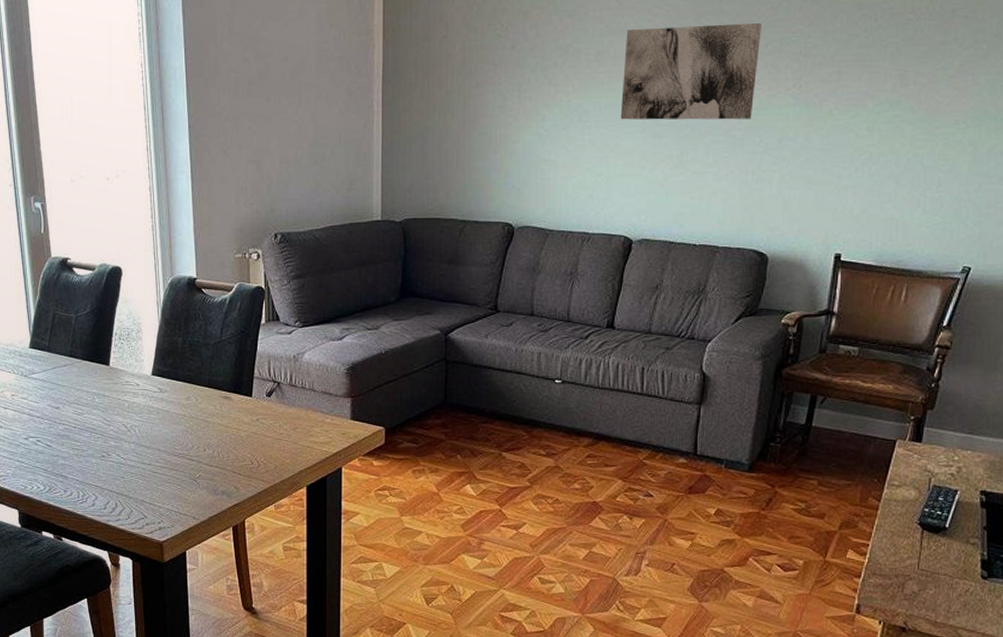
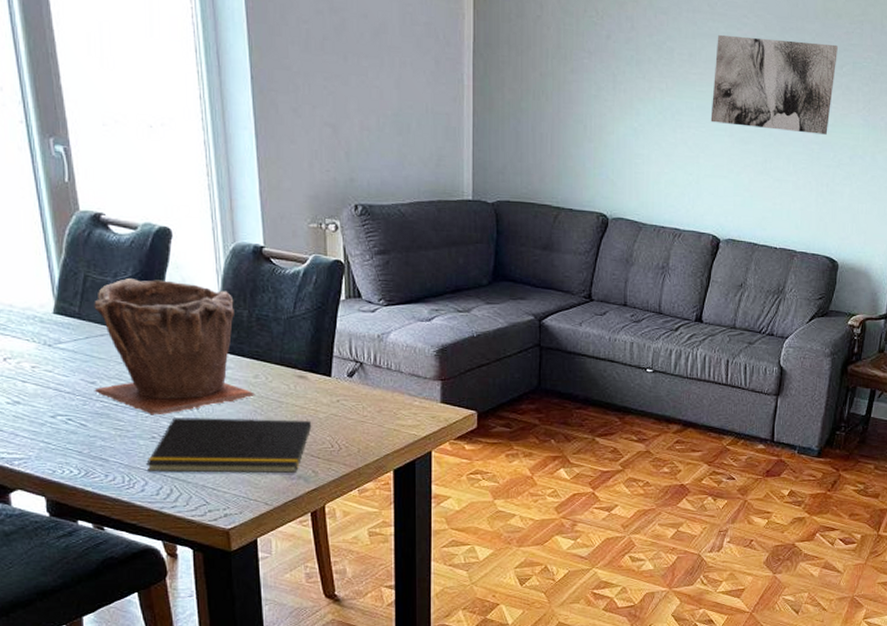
plant pot: none [58,314,187,436] -> present [94,278,256,416]
notepad: none [97,438,235,489] -> present [146,417,312,473]

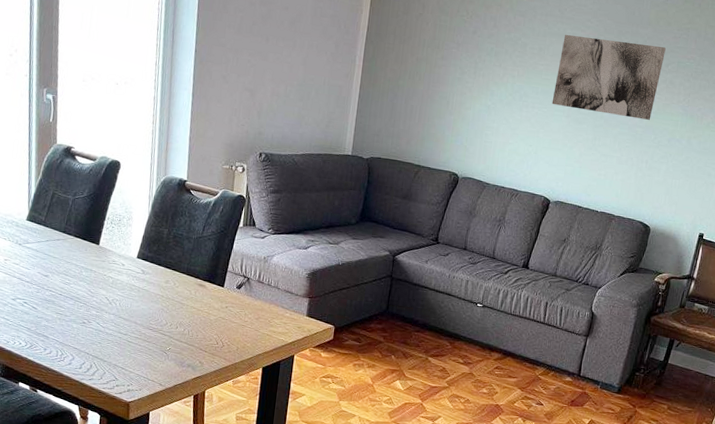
plant pot: present [94,278,256,416] -> none [46,198,165,306]
notepad: present [146,417,312,473] -> none [75,308,204,362]

